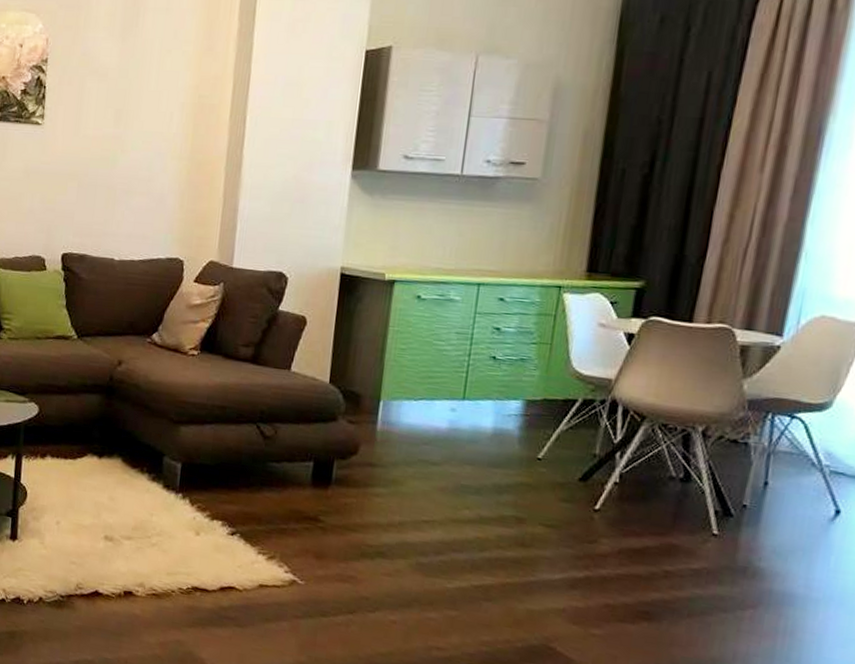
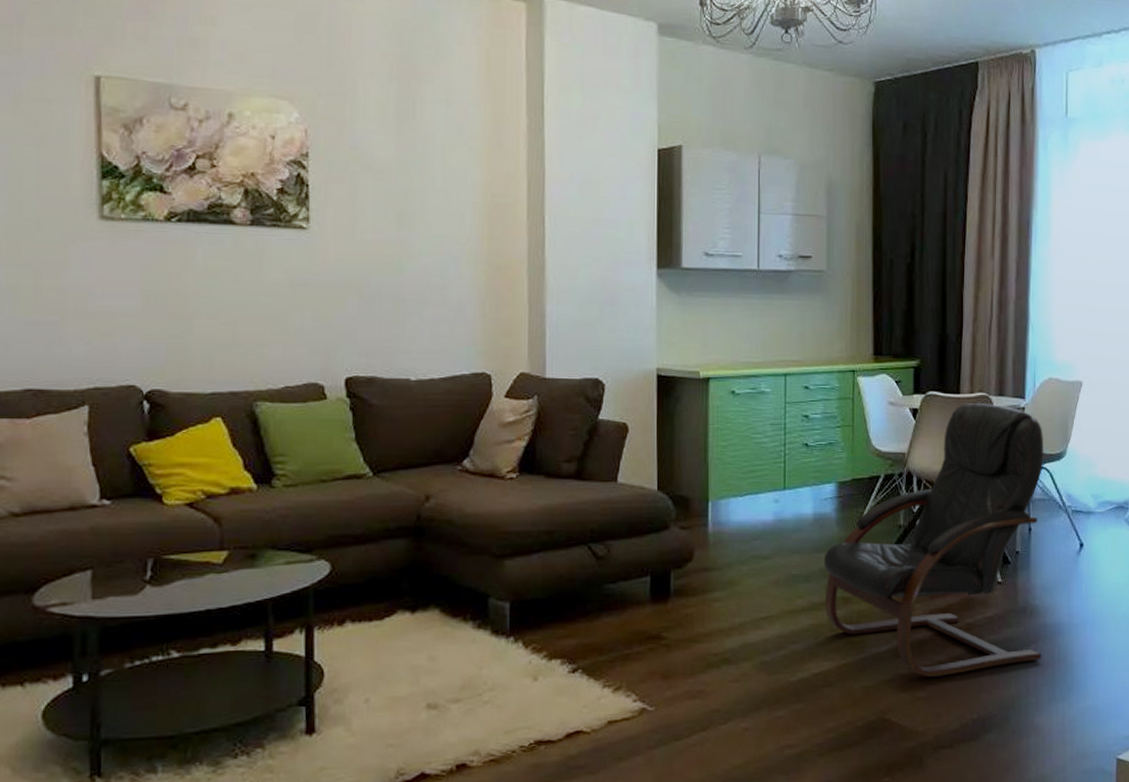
armchair: none [494,334,803,628] -> present [823,403,1043,677]

